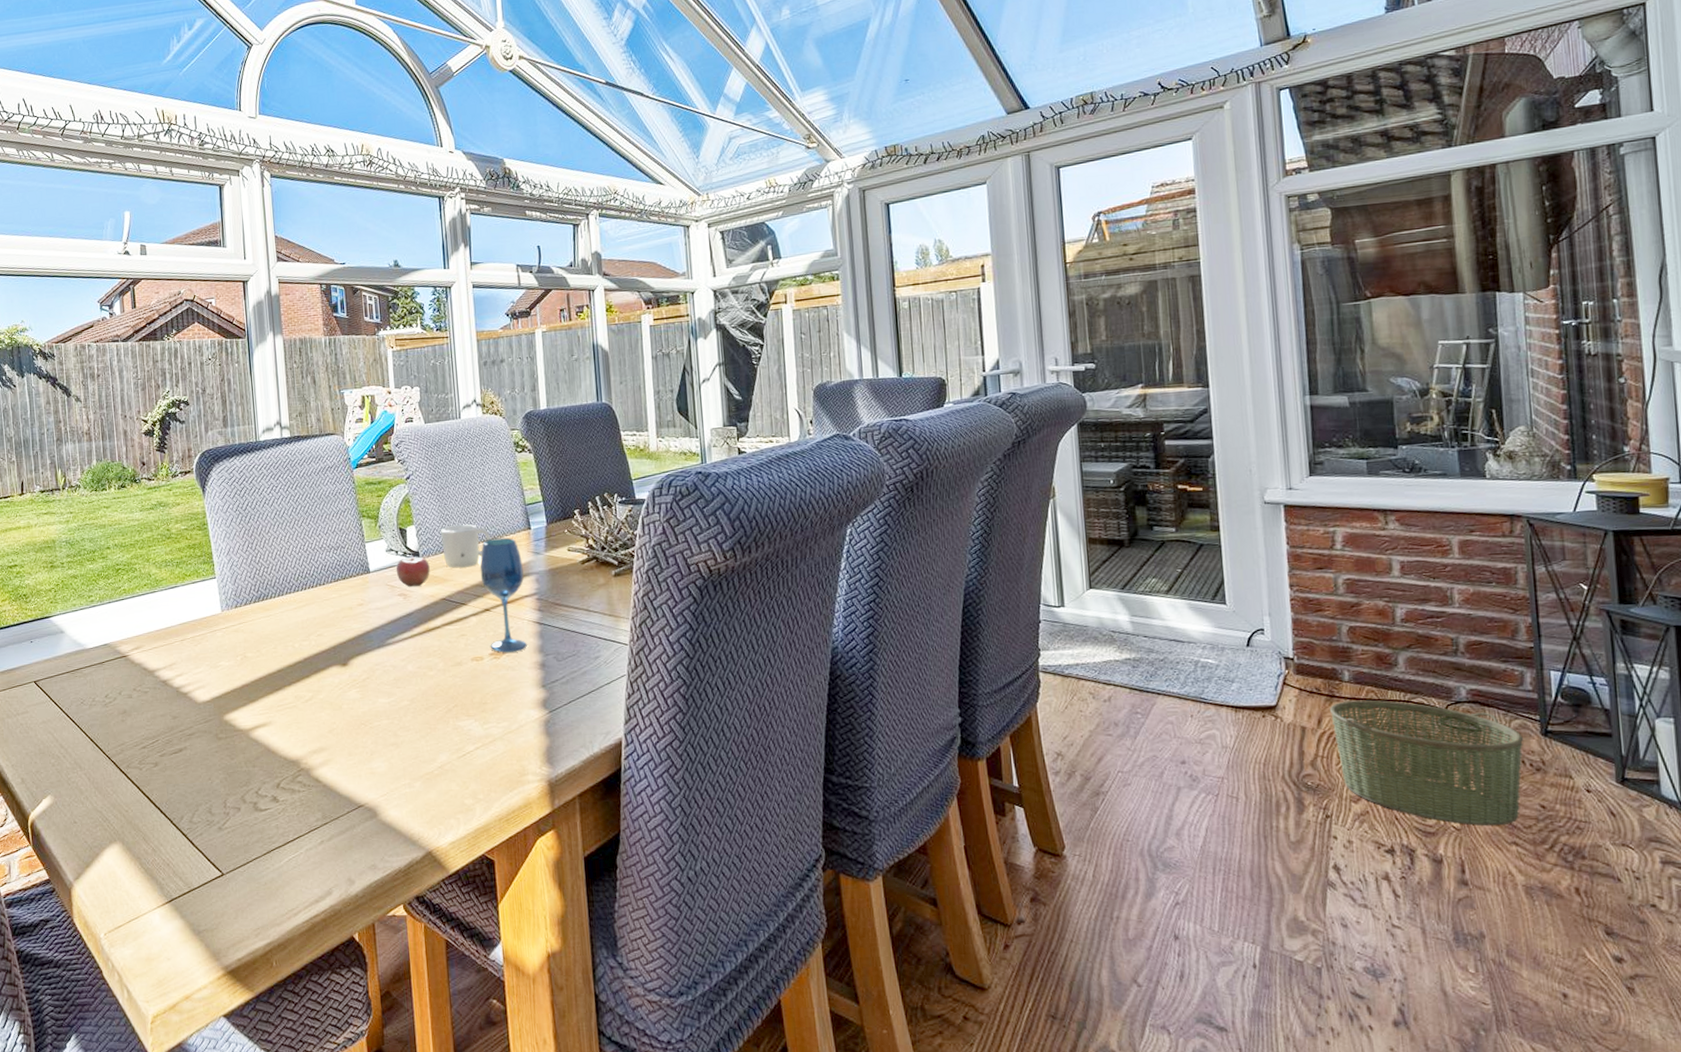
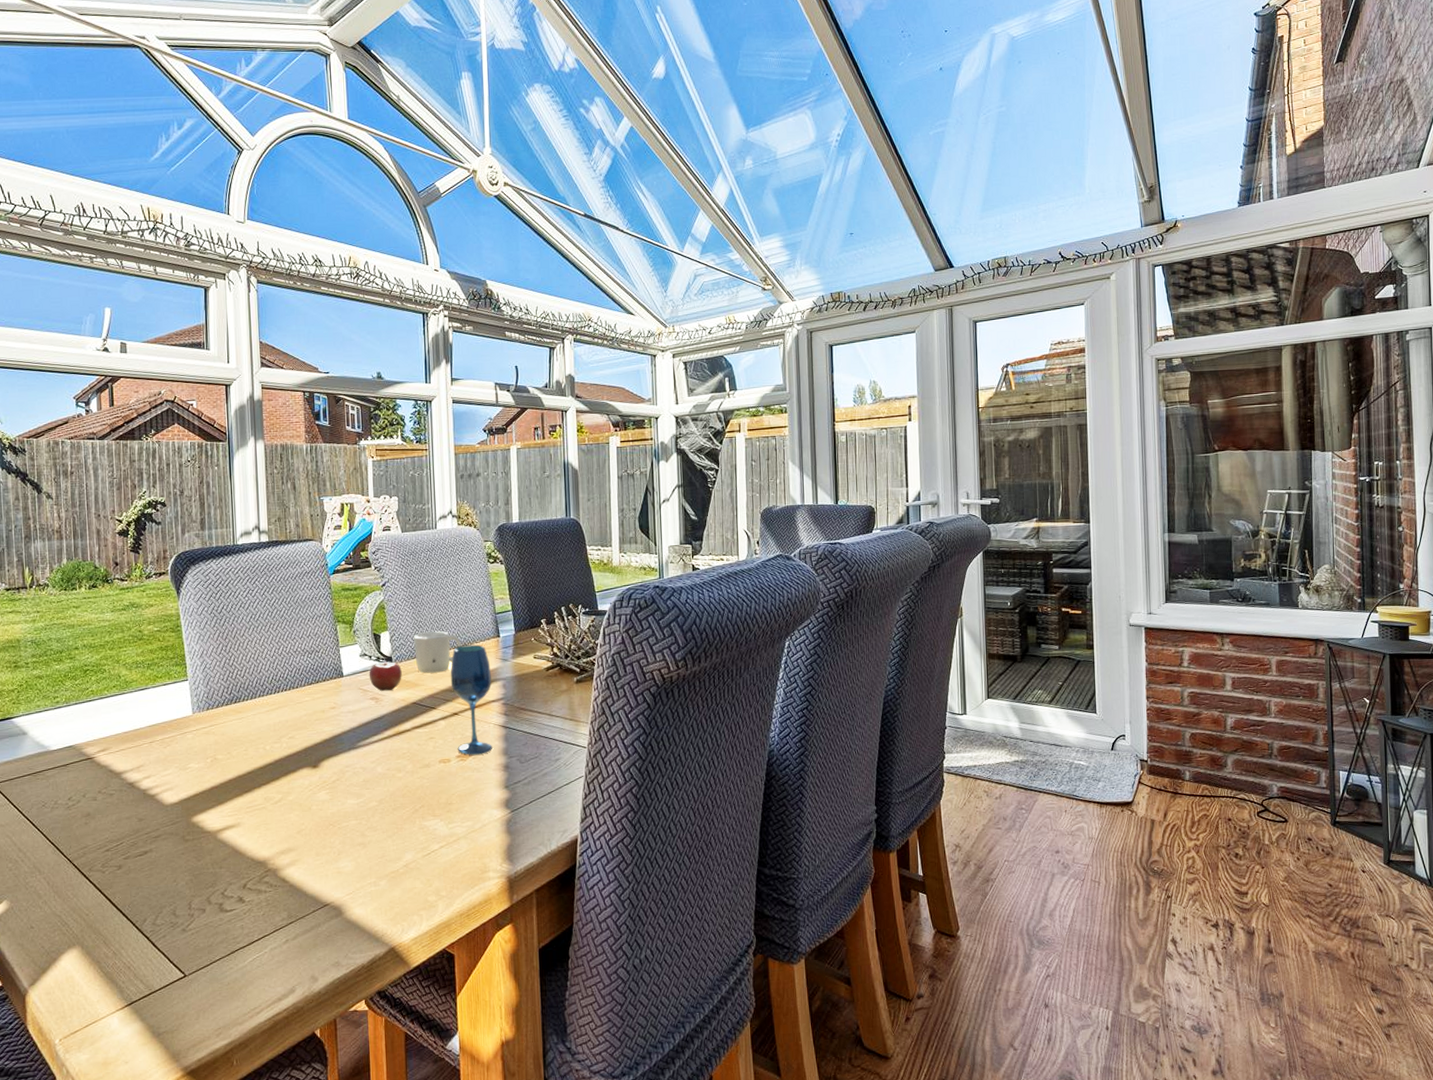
basket: present [1330,699,1524,826] -> none [1174,796,1319,903]

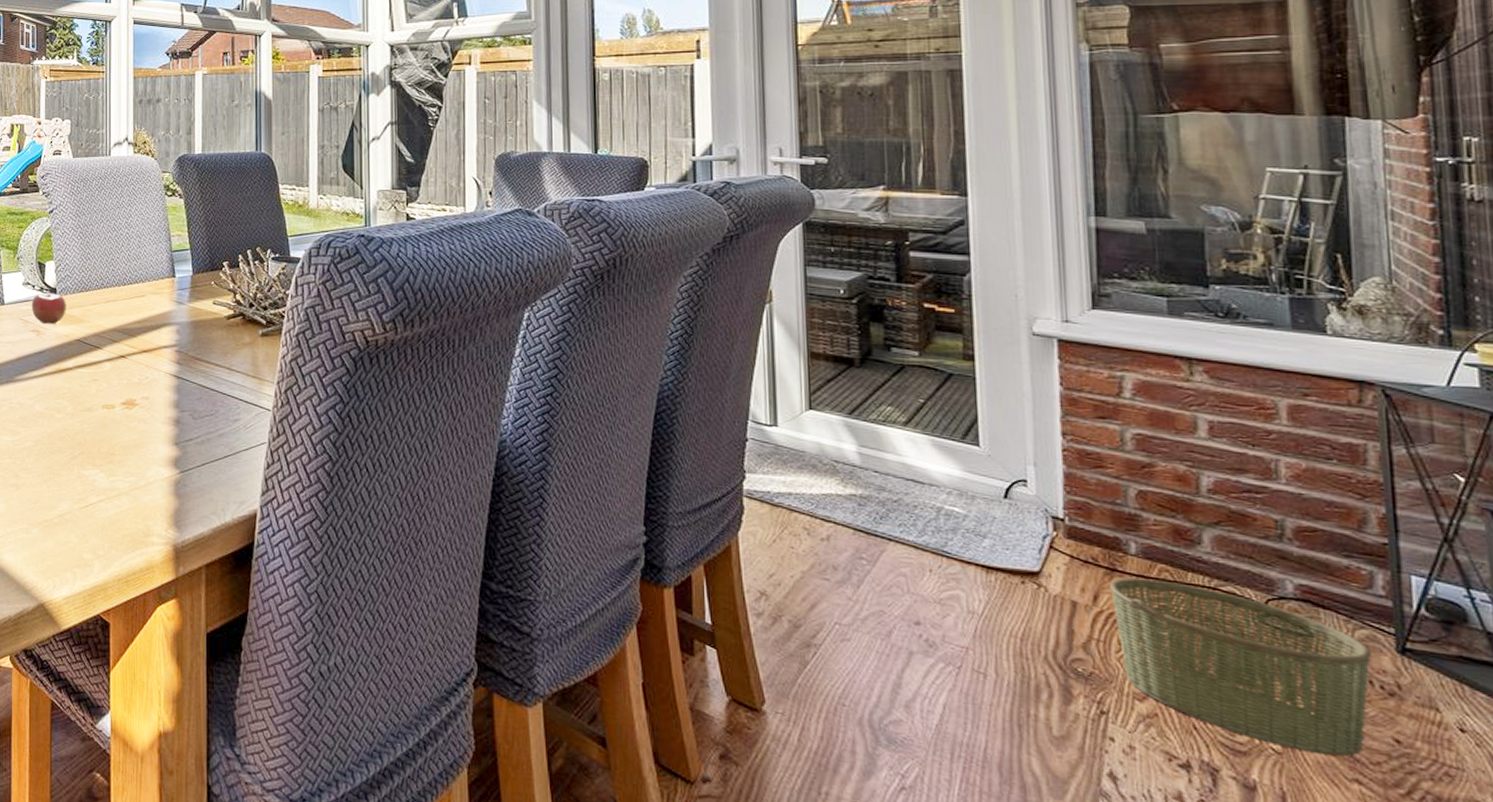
mug: present [414,630,461,673] -> none [81,264,132,310]
wineglass: present [450,644,492,755] -> none [118,282,164,404]
basket: none [1174,796,1319,903] -> present [1110,577,1373,757]

